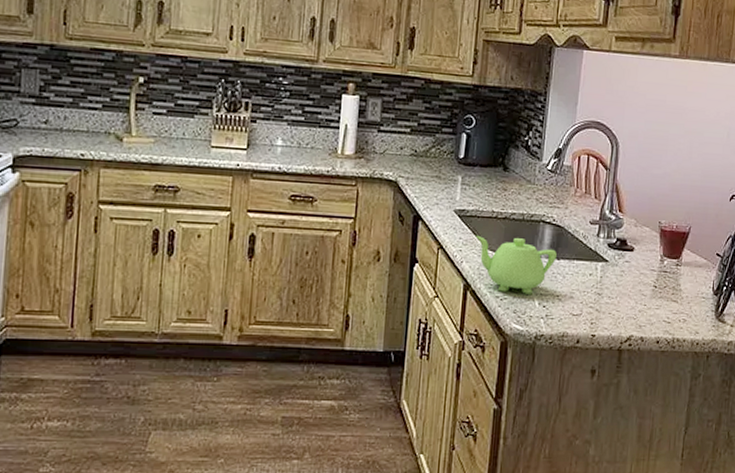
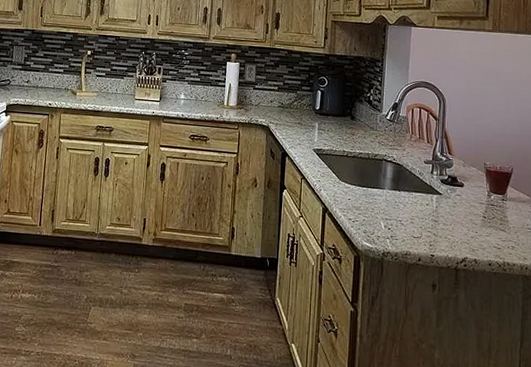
teapot: present [475,235,557,294] -> none [330,169,398,219]

